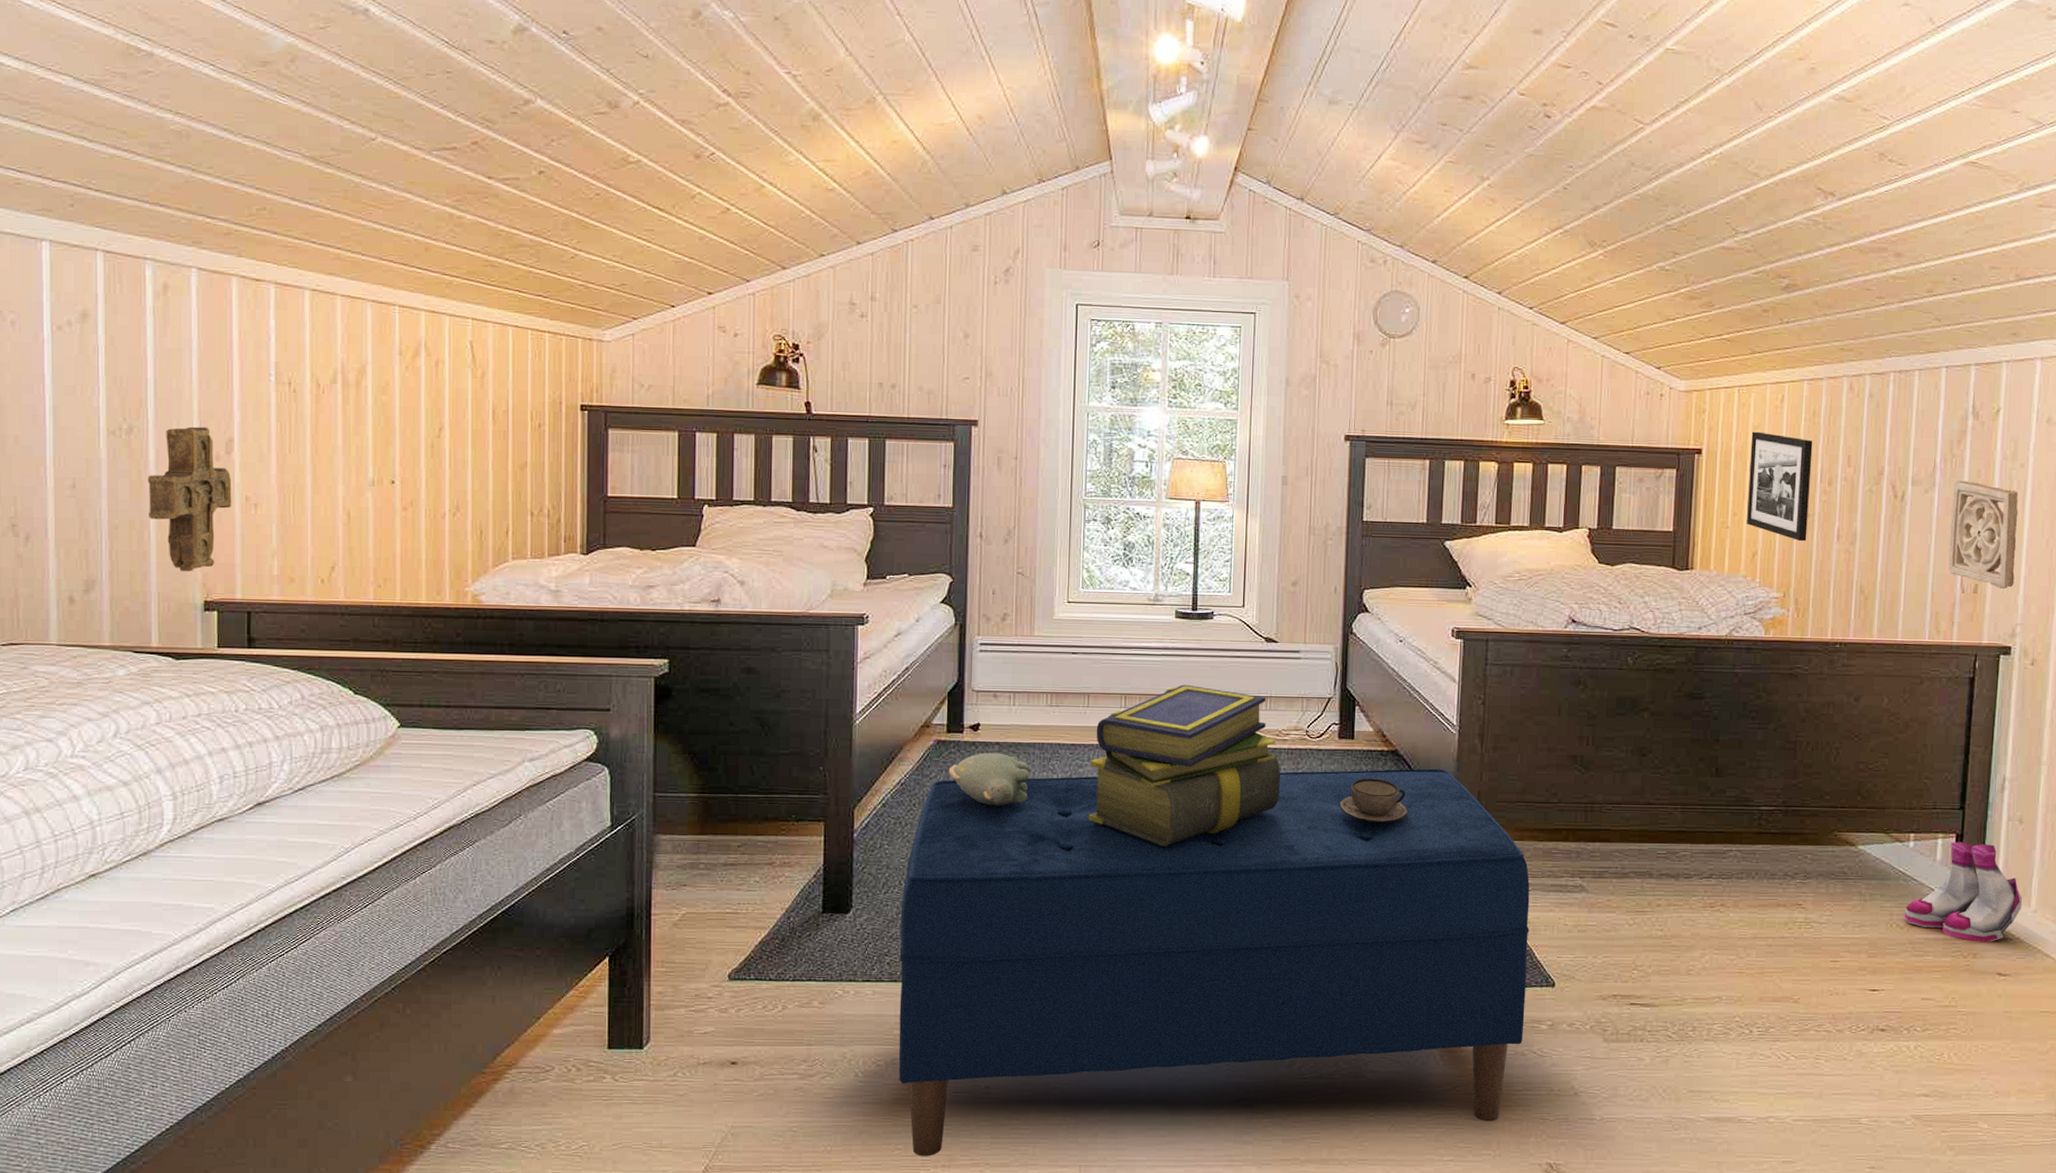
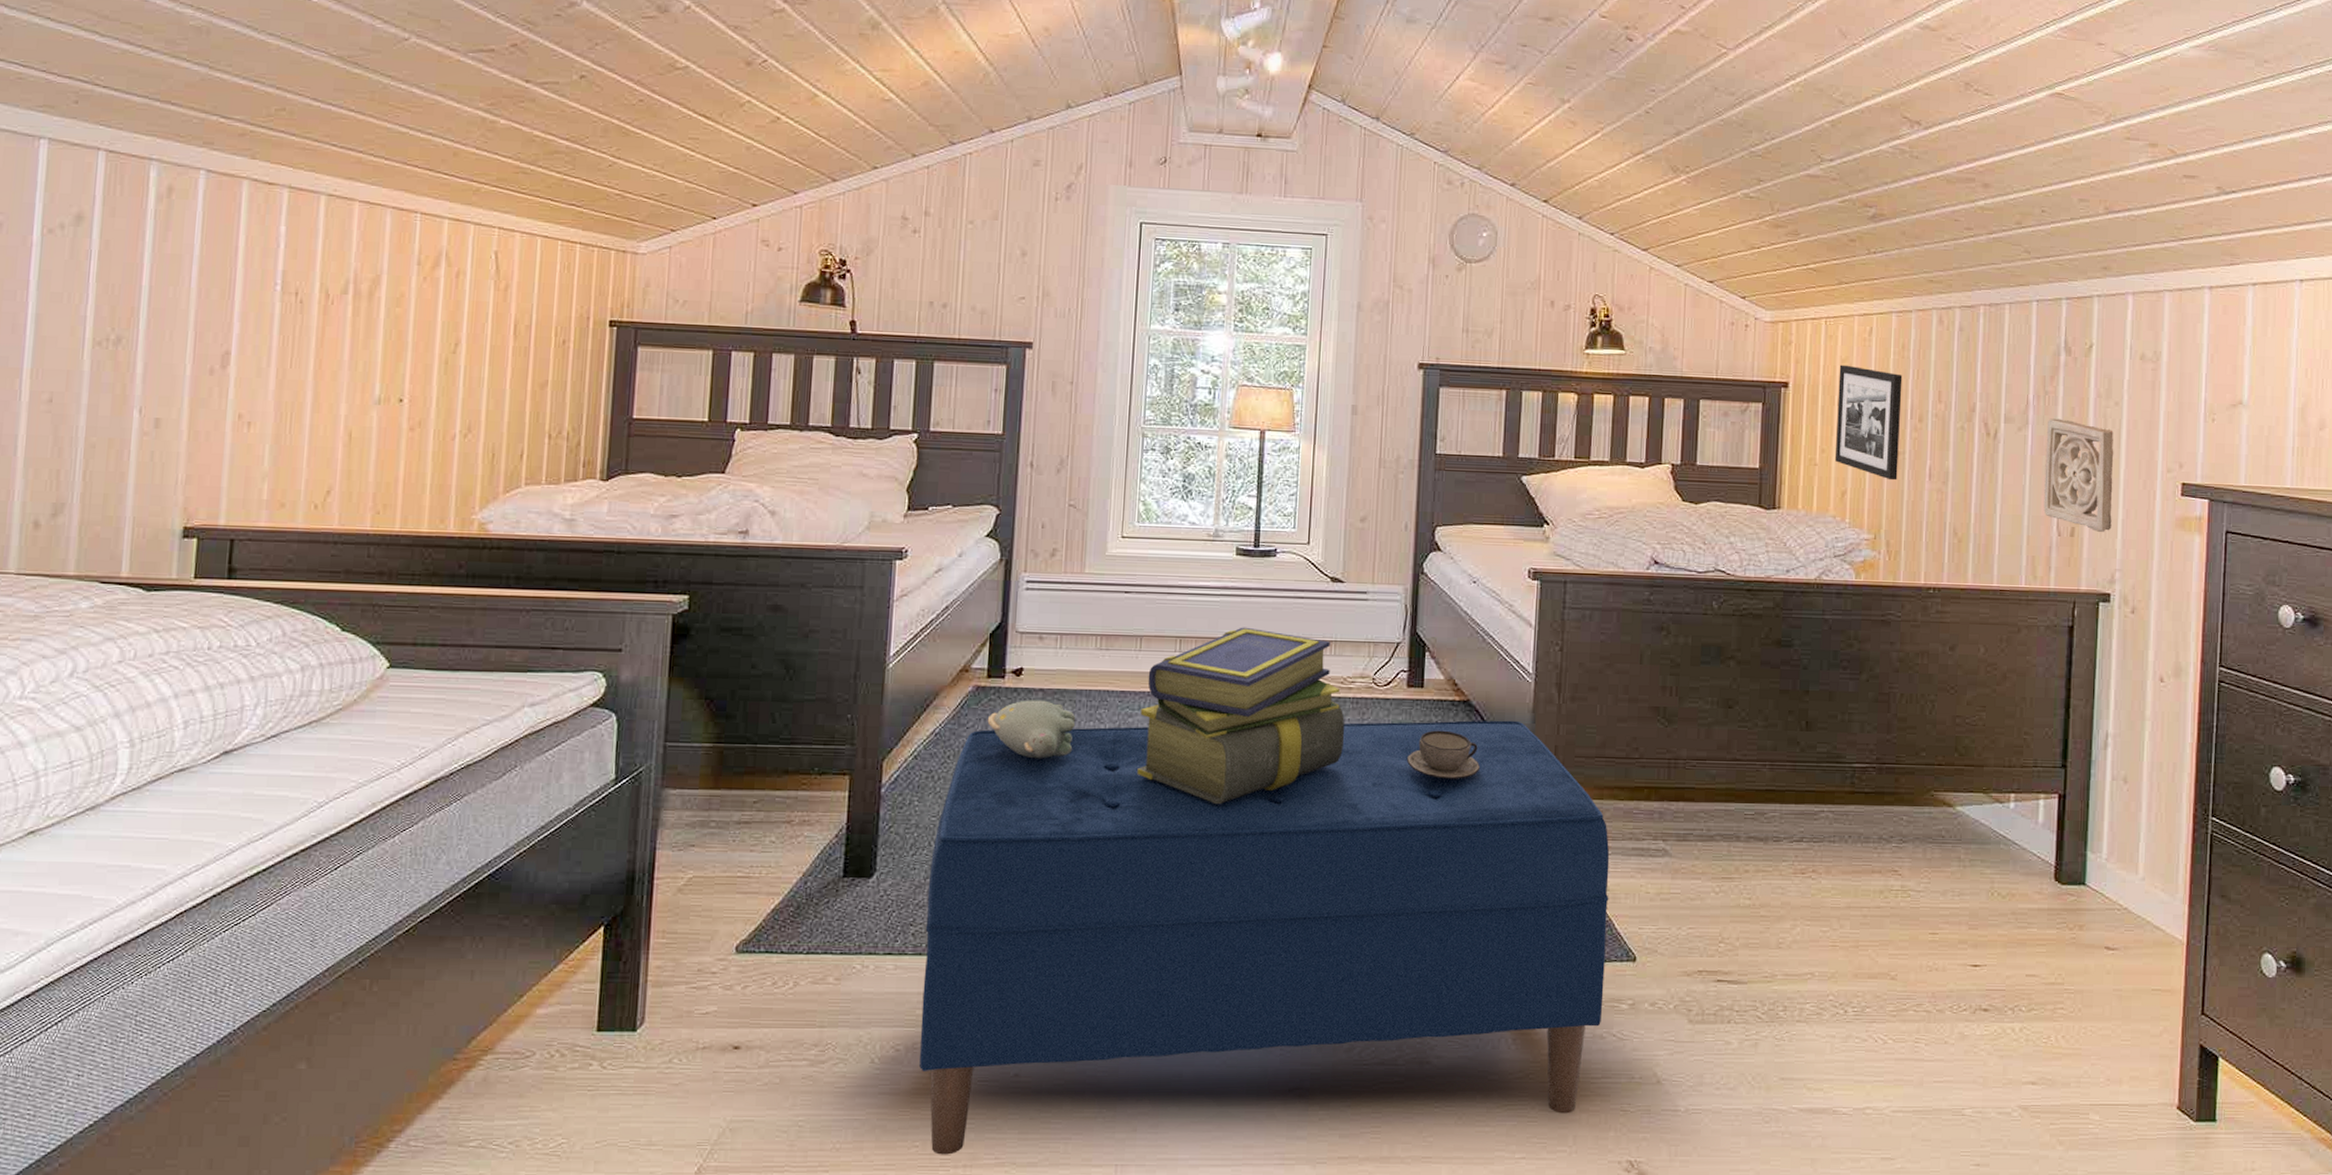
decorative cross: present [147,426,232,572] -> none [129,338,225,496]
boots: present [1904,841,2023,942] -> none [2005,802,2130,913]

